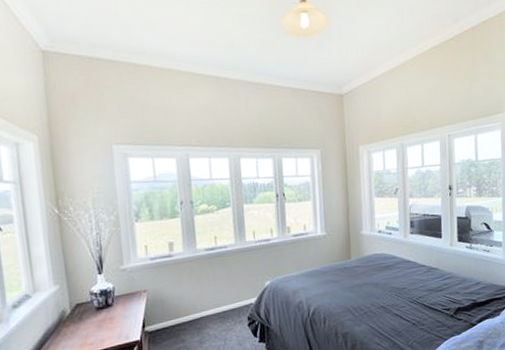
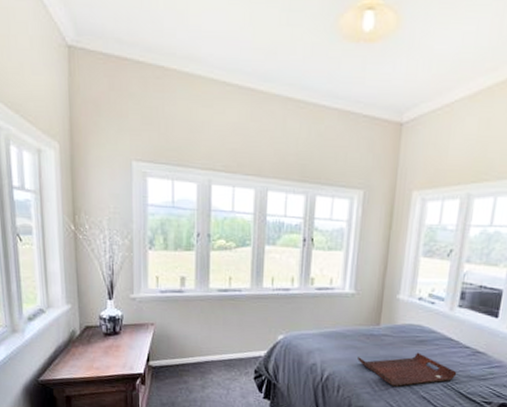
serving tray: none [337,277,419,310] -> present [358,352,457,387]

